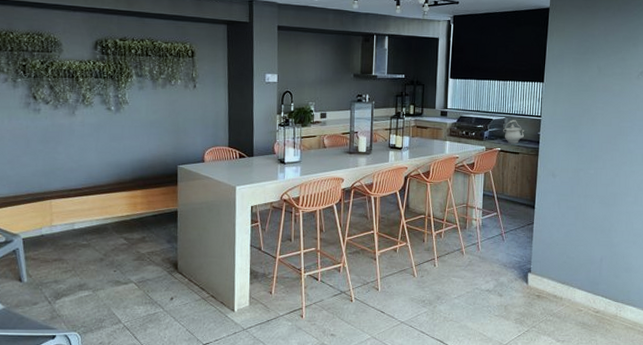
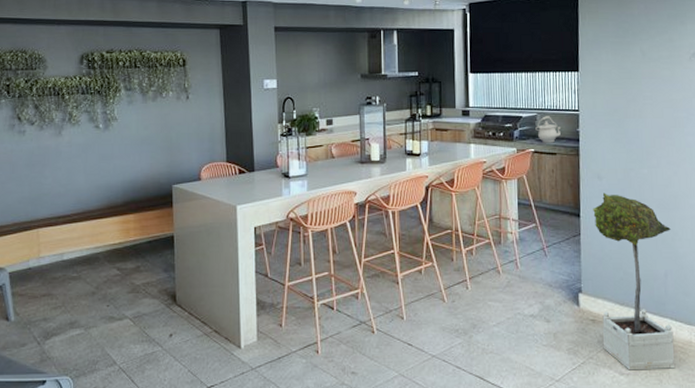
potted tree: none [544,188,609,338] -> present [593,192,676,370]

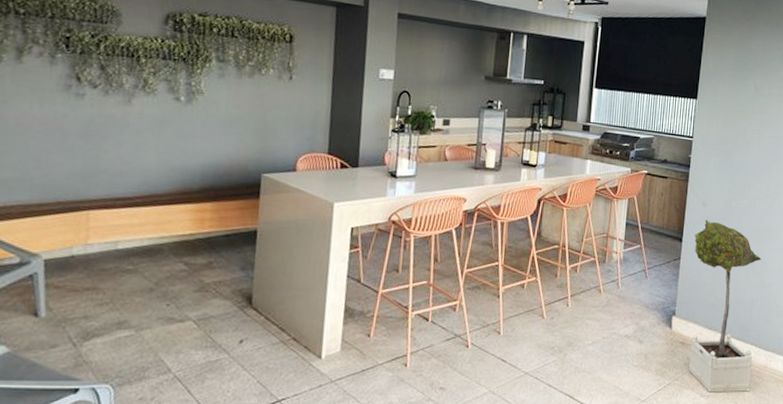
teapot: present [535,116,561,143] -> none [651,139,675,167]

